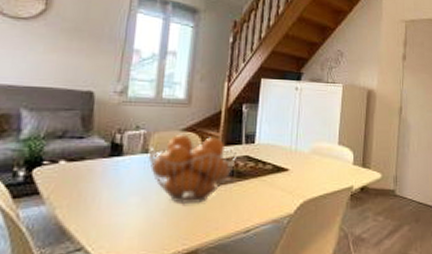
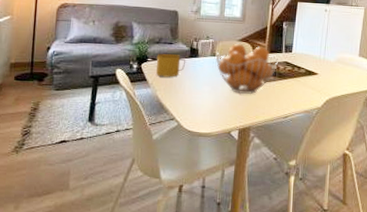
mug: none [54,152,104,187] -> present [155,53,186,77]

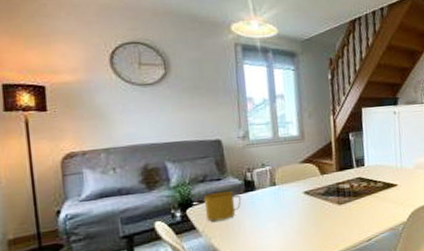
fruit basket: present [215,43,278,95] -> none [276,165,351,224]

